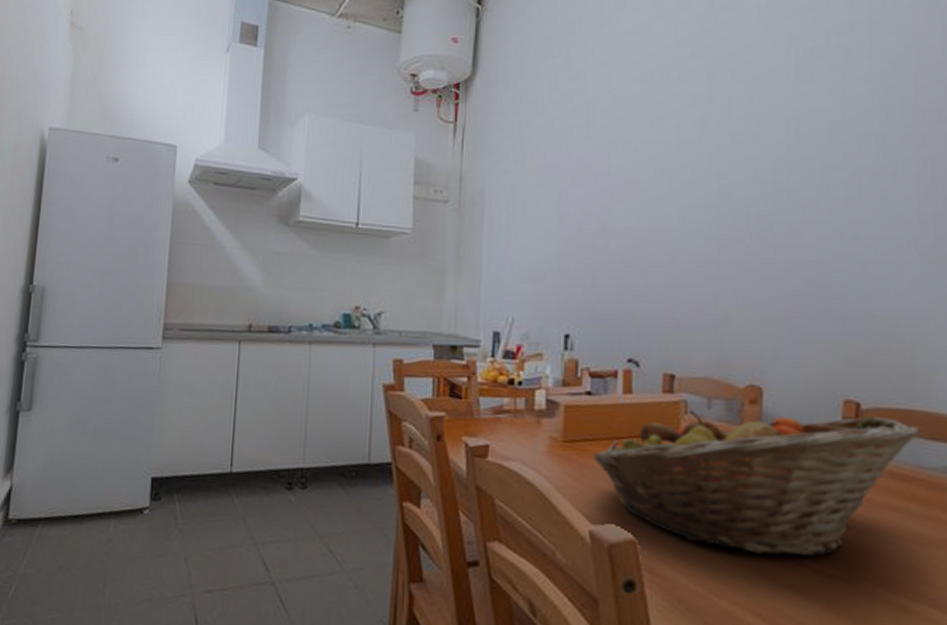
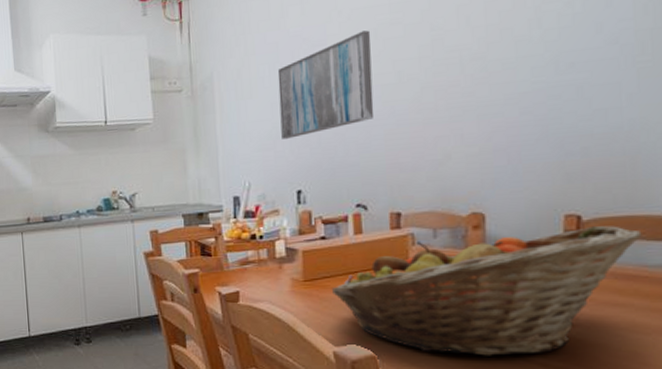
wall art: none [553,168,657,274] -> present [277,30,374,139]

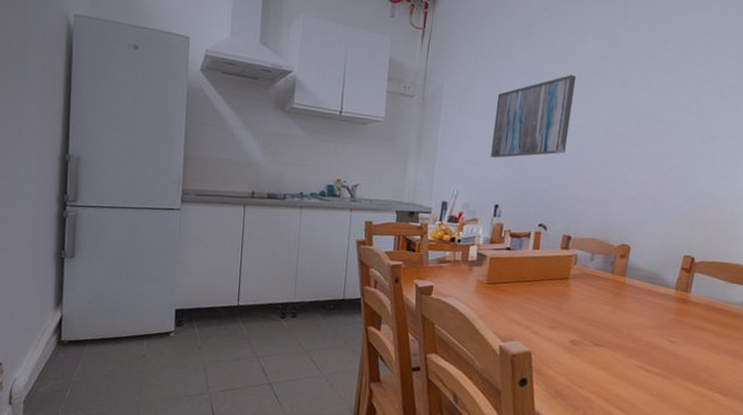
fruit basket: present [331,225,642,356] -> none [507,262,730,362]

